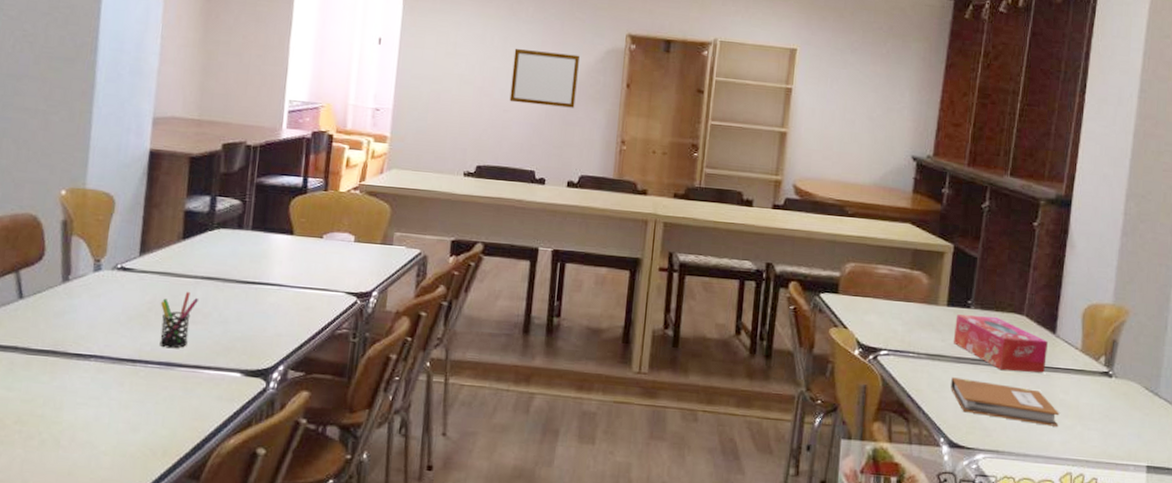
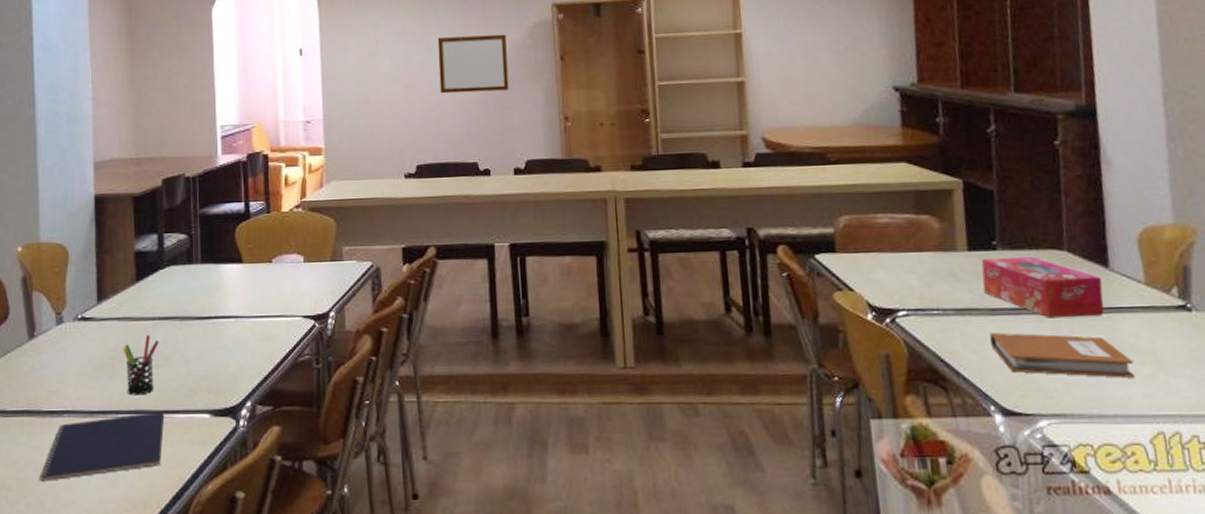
notepad: none [58,365,196,421] -> present [40,411,165,482]

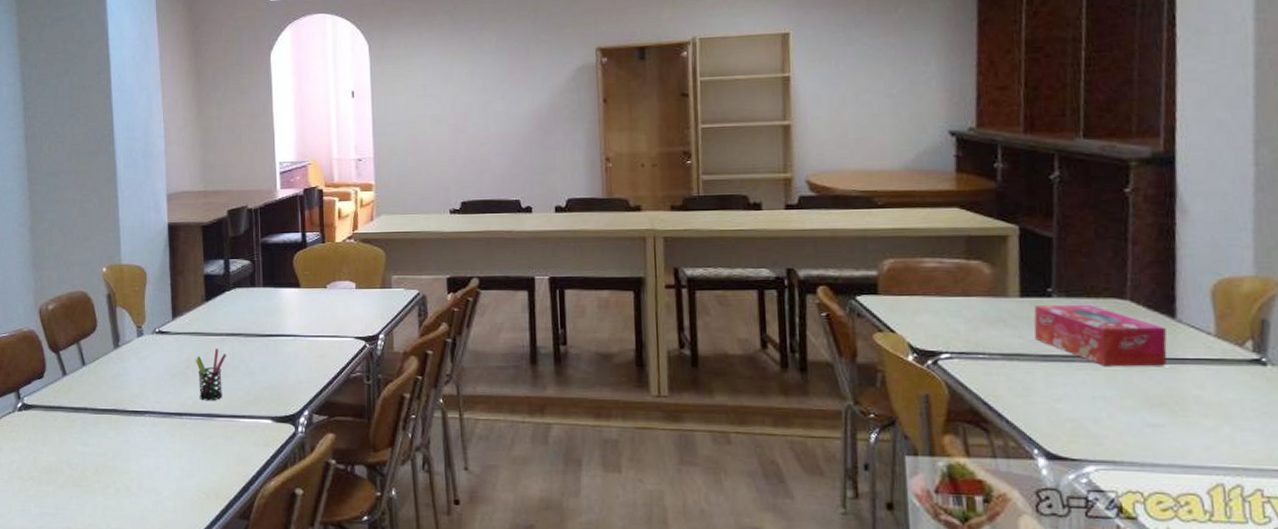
notepad: present [40,411,165,482] -> none [126,415,232,471]
writing board: present [437,34,509,94] -> none [483,77,552,135]
notebook: present [990,332,1136,378] -> none [1038,378,1197,429]

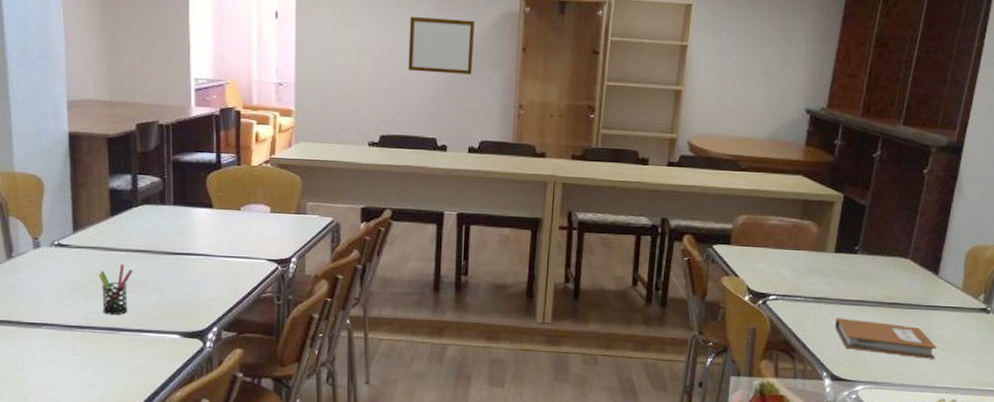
writing board: none [483,77,552,135] -> present [408,17,475,75]
tissue box: present [1033,304,1167,367] -> none [839,260,930,311]
notebook: none [1038,378,1197,429] -> present [835,318,937,359]

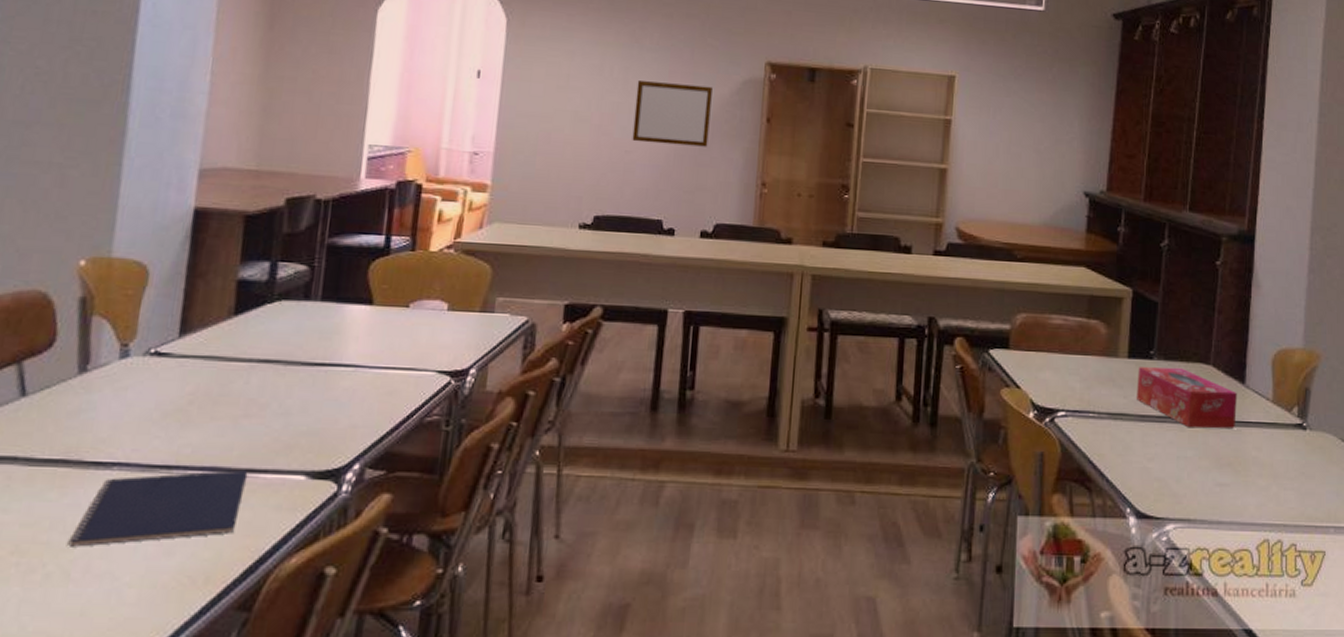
notepad: none [22,330,138,381] -> present [68,469,249,547]
pen holder: present [98,264,133,315] -> none [202,379,255,450]
notebook: present [835,318,937,359] -> none [1135,438,1253,488]
tissue box: none [839,260,930,311] -> present [1136,366,1237,428]

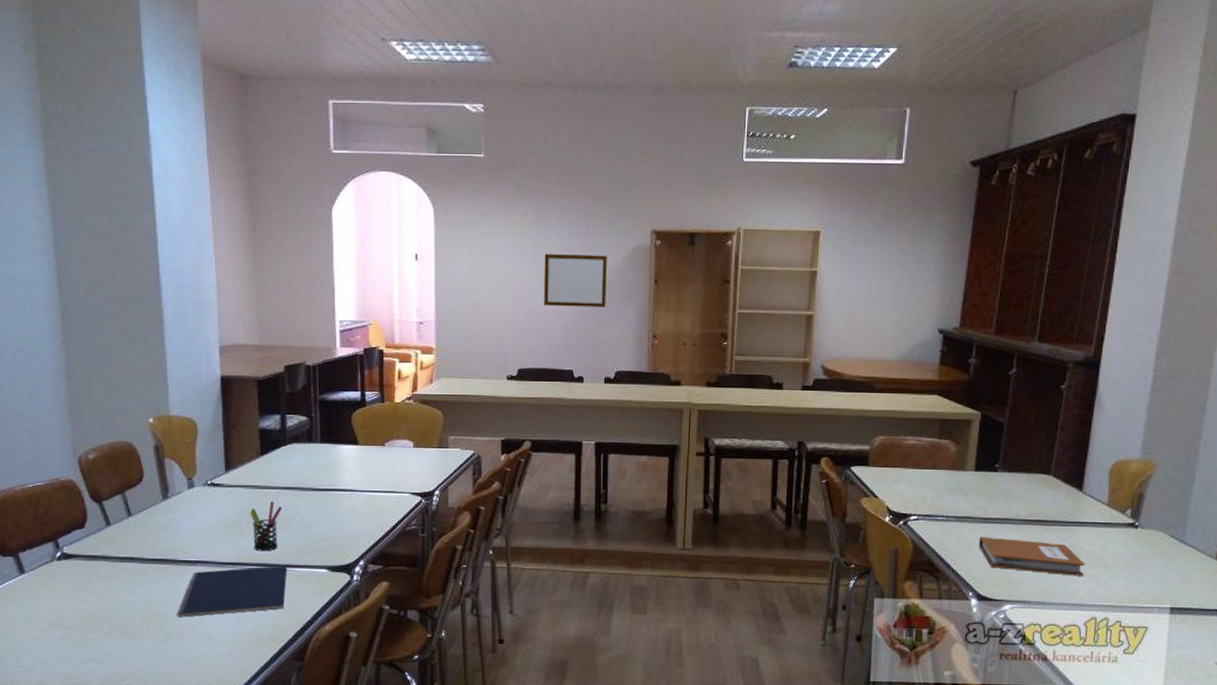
pen holder: none [202,379,255,450] -> present [249,502,283,551]
notebook: none [1135,438,1253,488] -> present [979,537,1085,576]
tissue box: present [1136,366,1237,428] -> none [980,477,1074,528]

